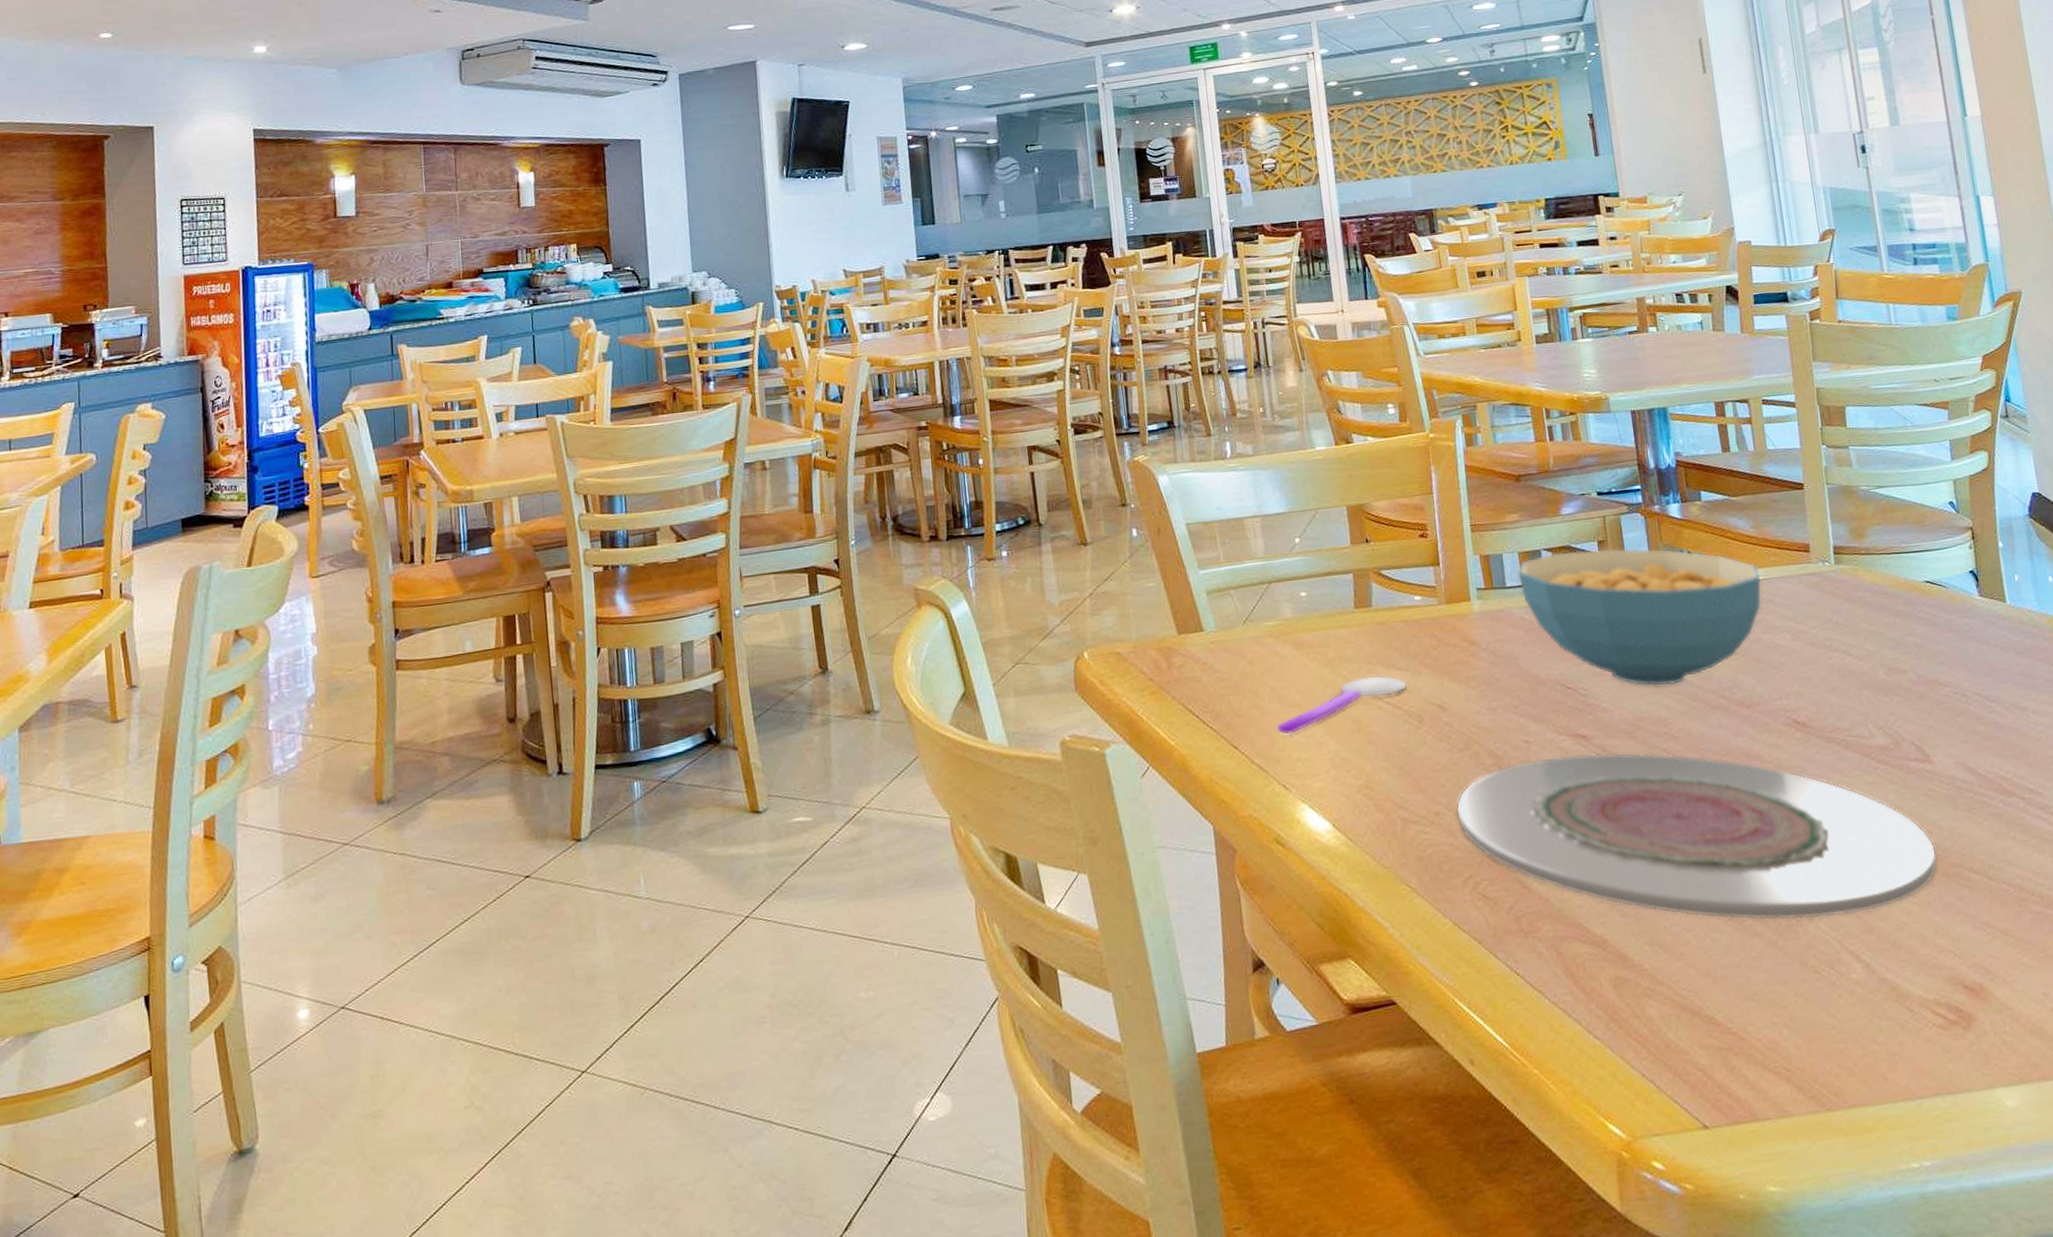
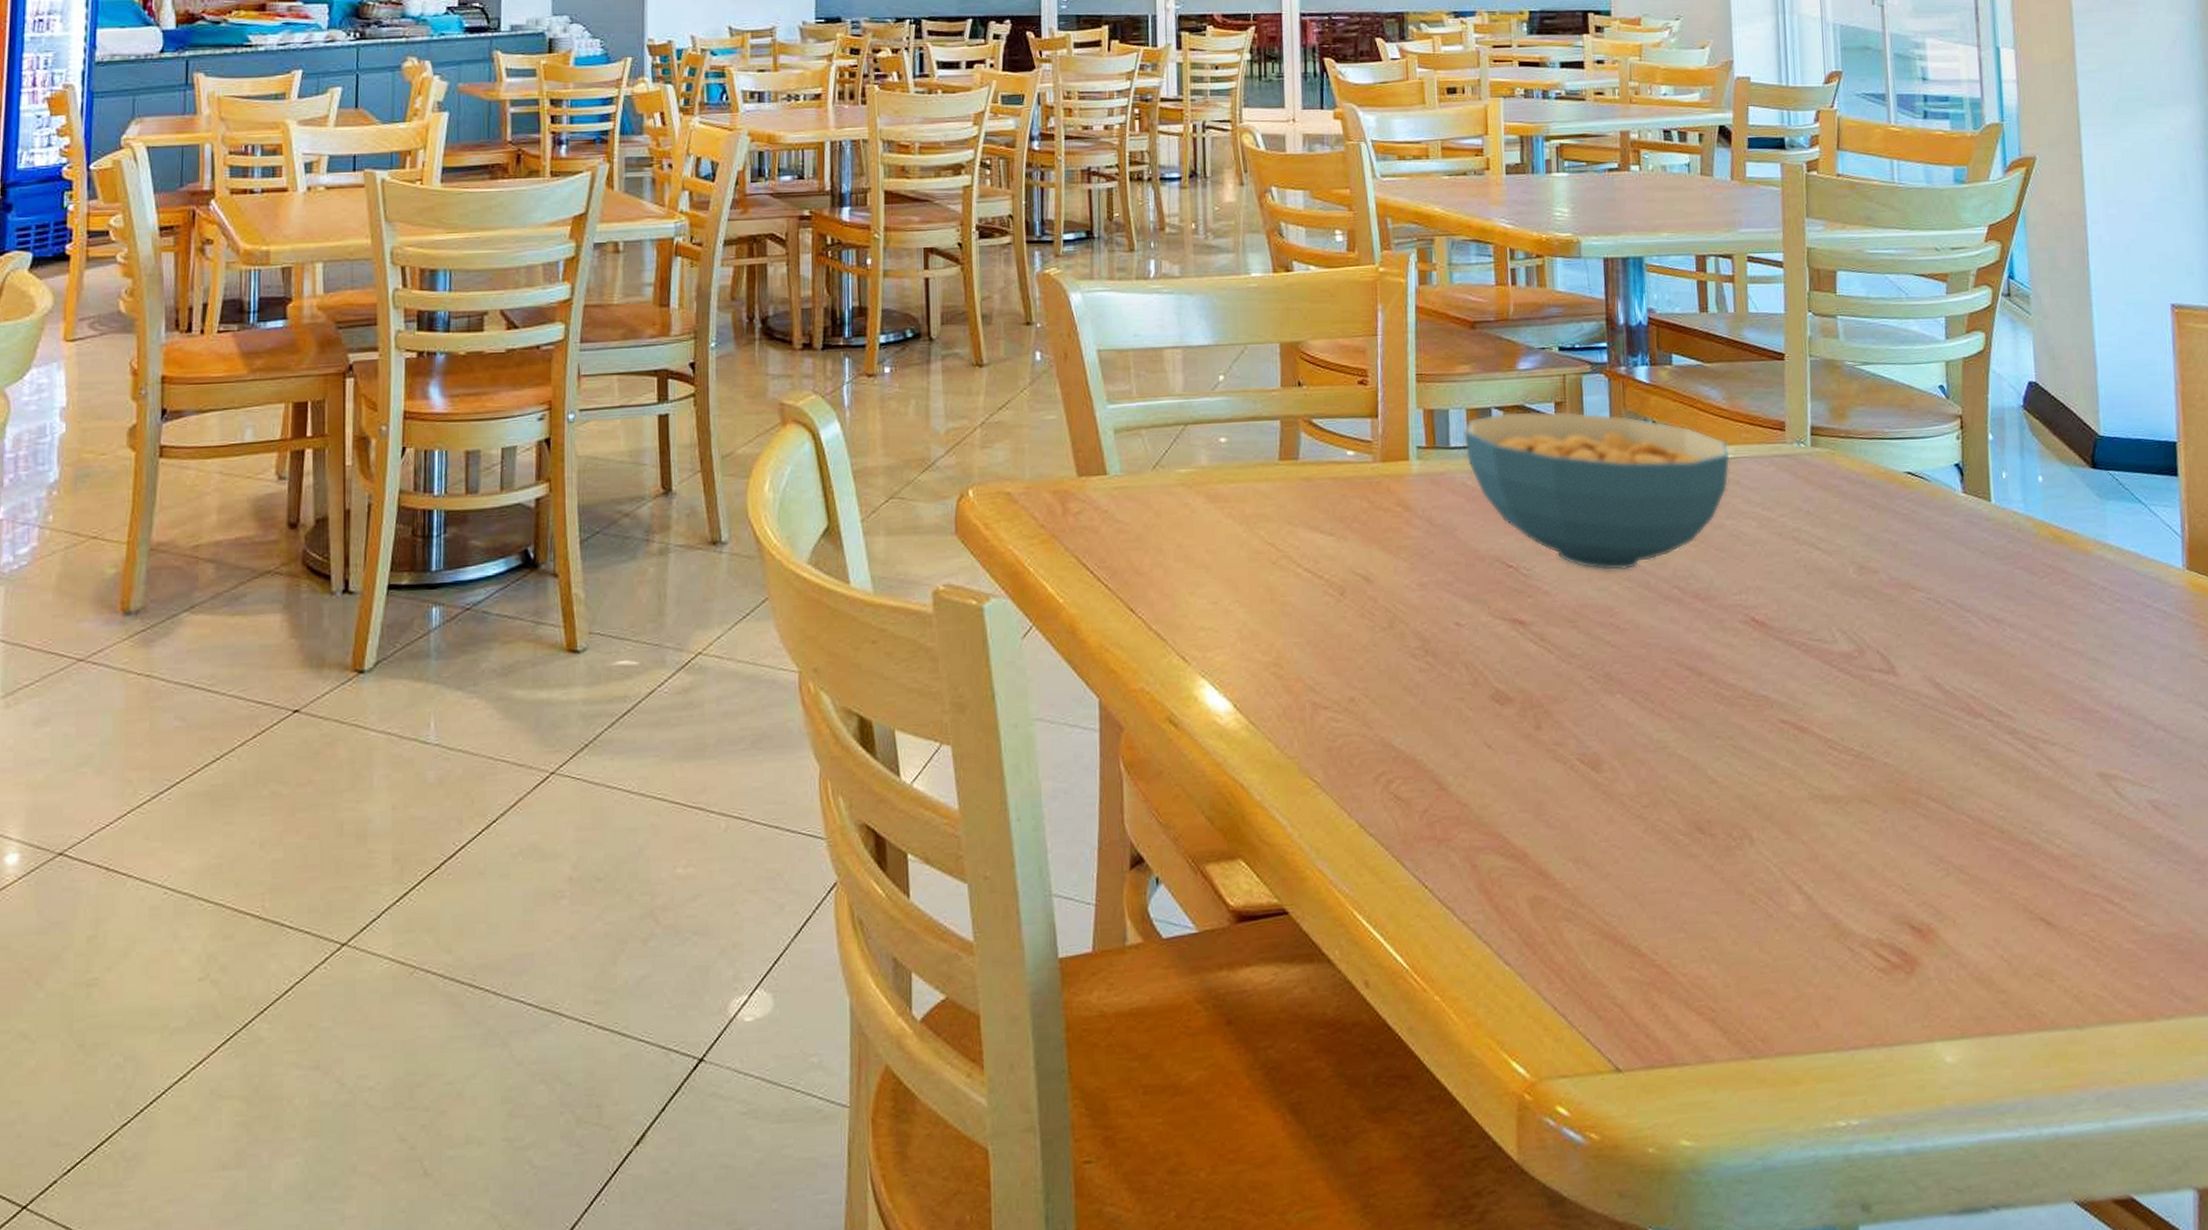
spoon: present [1277,675,1408,736] -> none [1181,538,1331,600]
plate: present [1456,752,1938,920] -> none [1372,641,1894,842]

